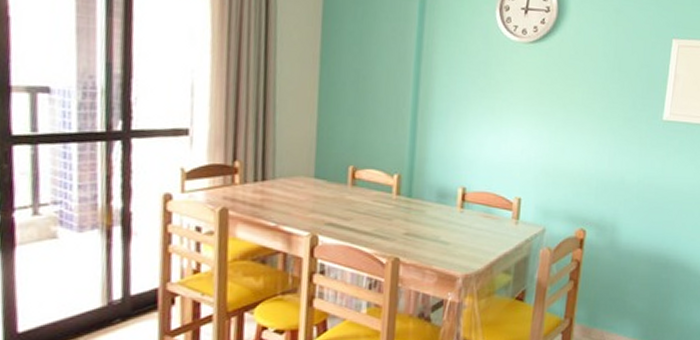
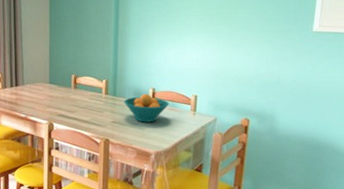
fruit bowl: none [422,194,484,235] -> present [124,93,169,123]

